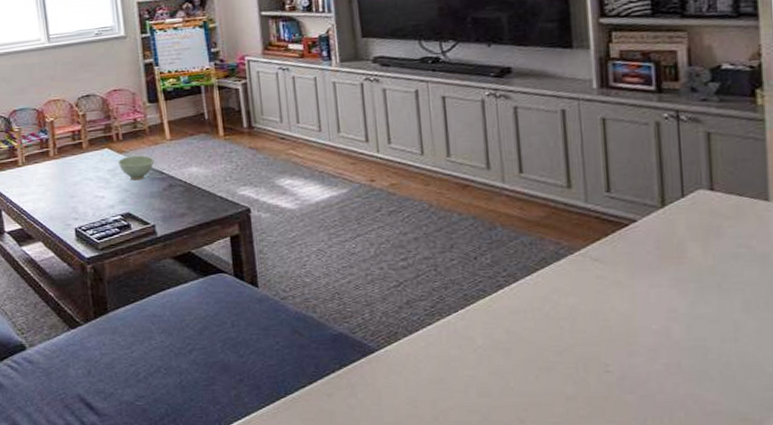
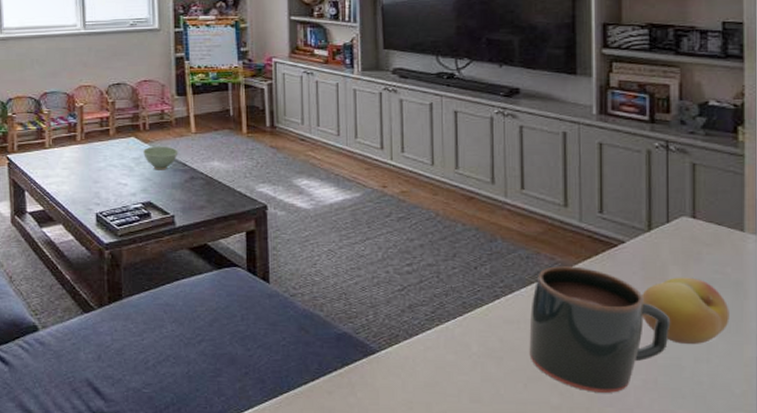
mug: none [537,249,693,380] -> present [529,266,671,393]
fruit: none [658,253,758,324] -> present [642,277,729,344]

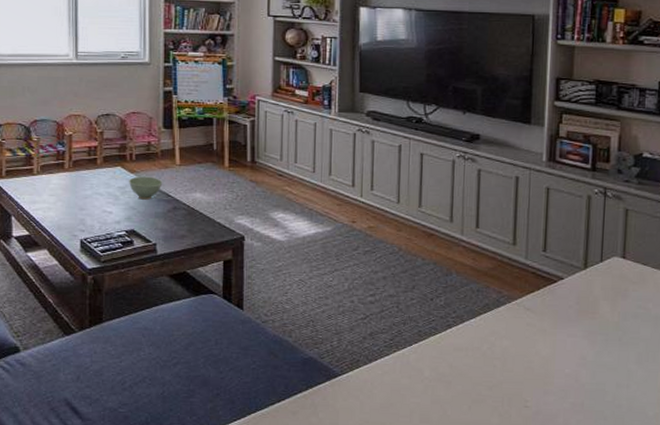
mug: present [529,266,671,393] -> none [475,299,599,415]
fruit: present [642,277,729,344] -> none [574,311,649,371]

